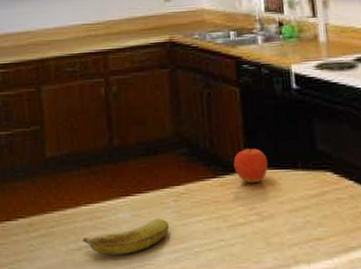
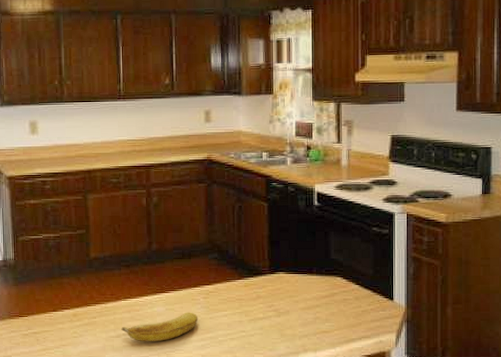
fruit: present [233,148,269,184] -> none [258,255,288,285]

